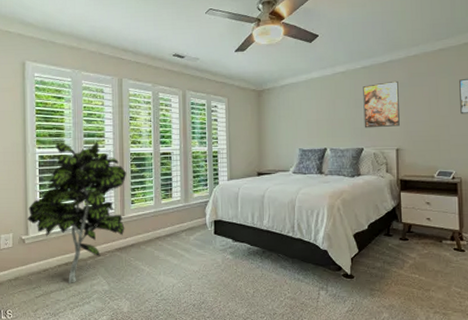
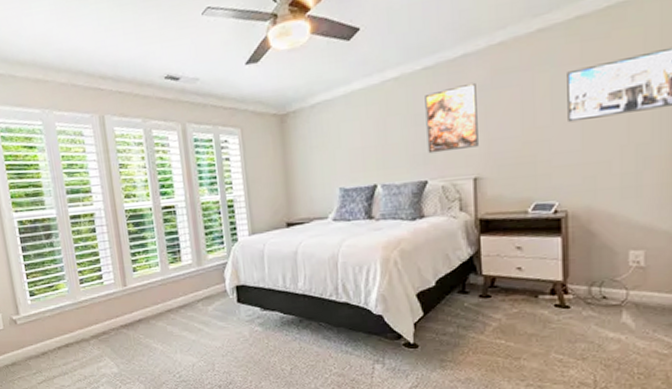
indoor plant: present [28,142,127,283] -> none [15,199,129,367]

